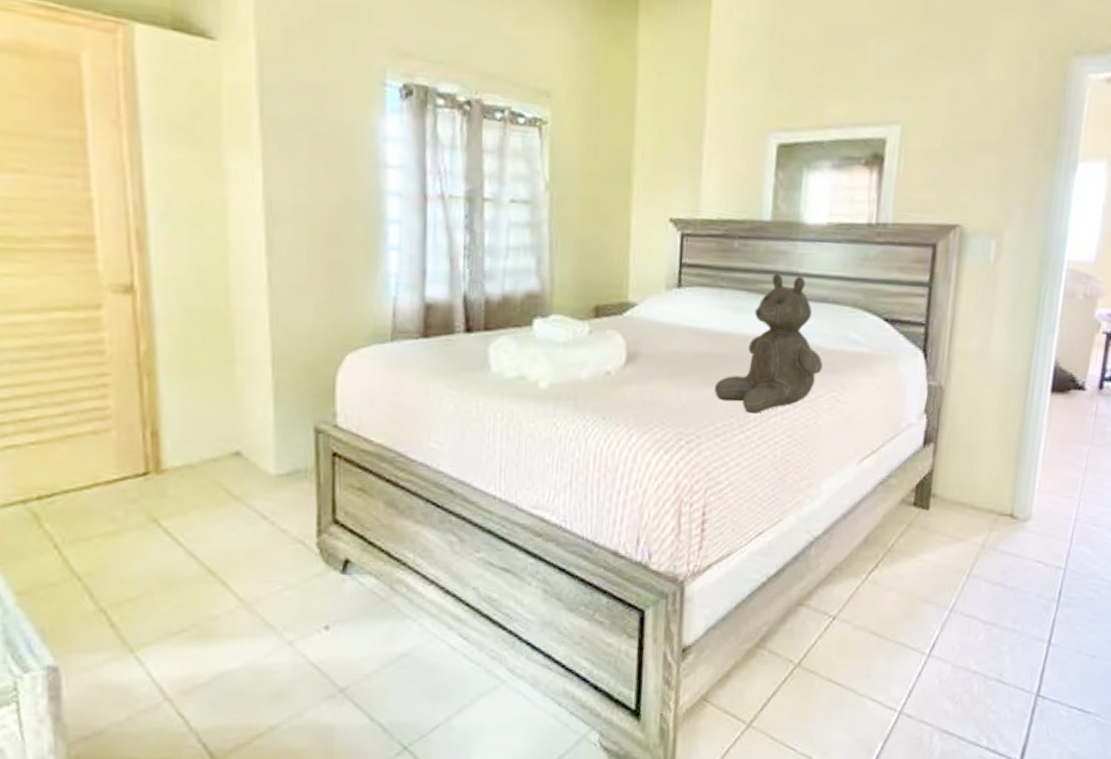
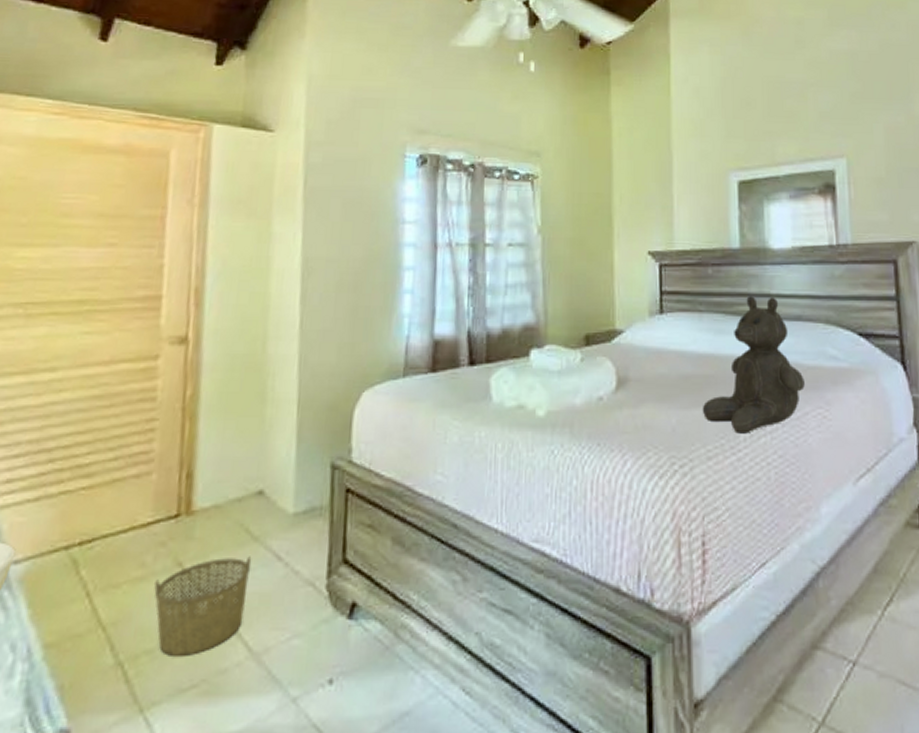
basket: none [130,514,234,604] -> present [154,556,252,656]

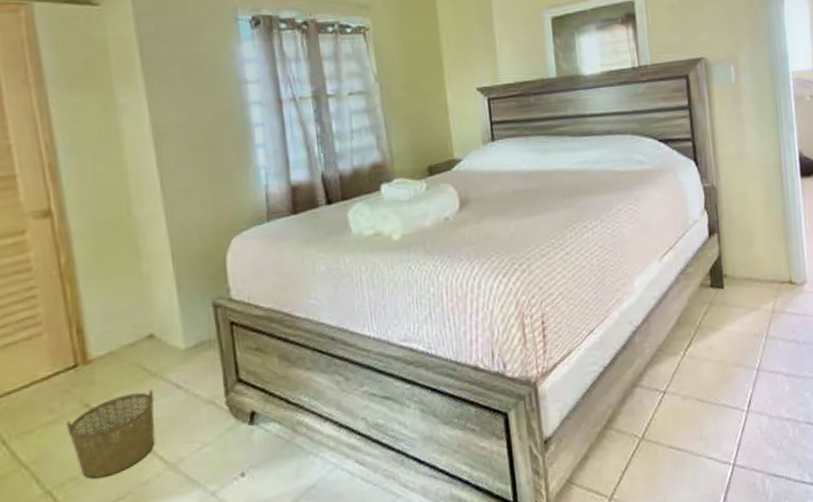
teddy bear: present [702,295,805,434] -> none [534,116,617,233]

